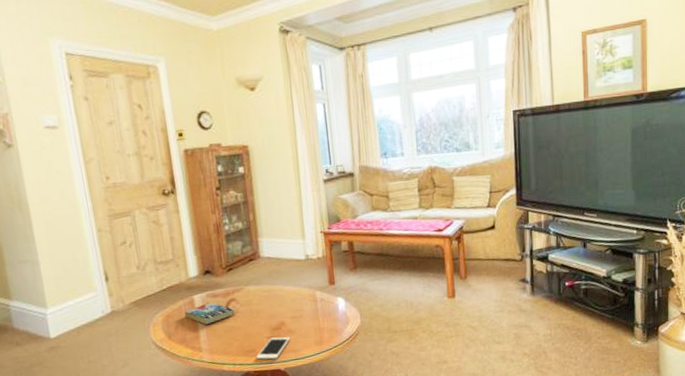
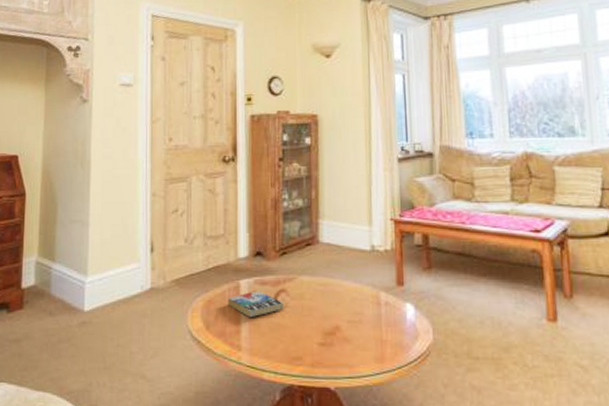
cell phone: present [256,337,290,360] -> none [303,345,345,374]

